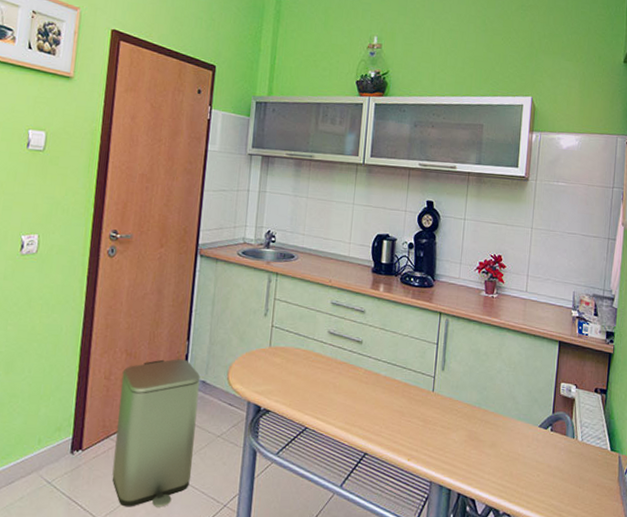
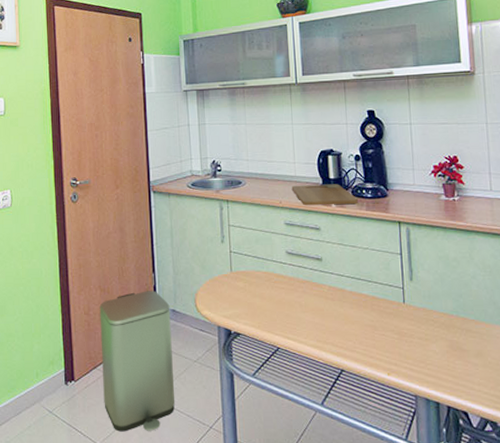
cutting board: none [343,265,405,291] -> present [291,184,358,206]

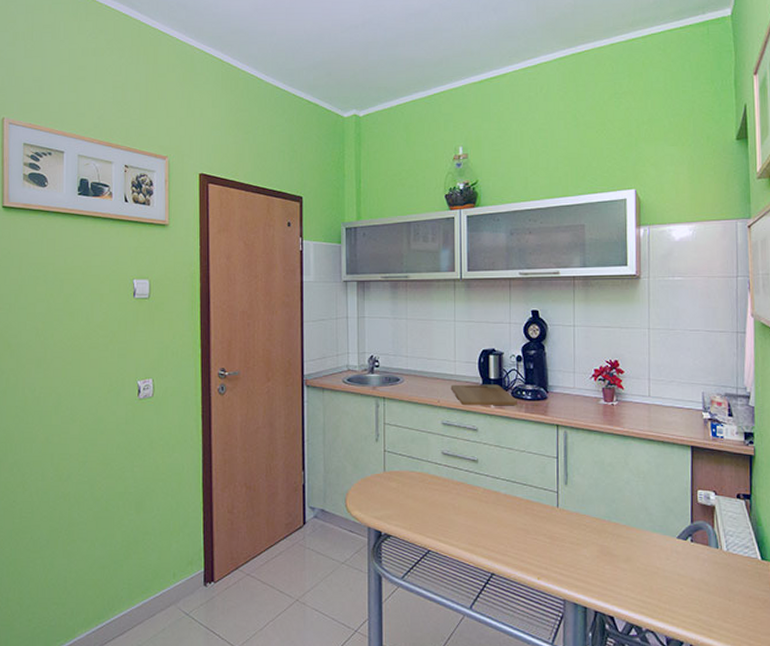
pedal bin: present [99,291,175,432] -> none [244,489,319,635]

